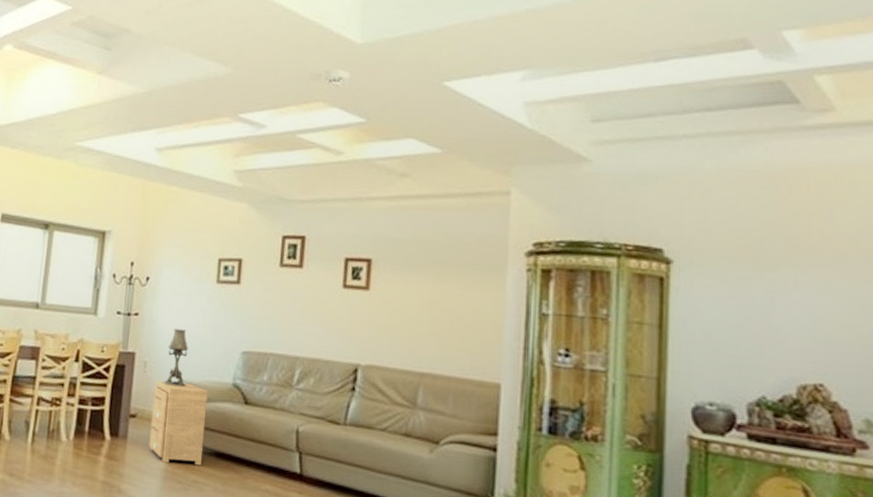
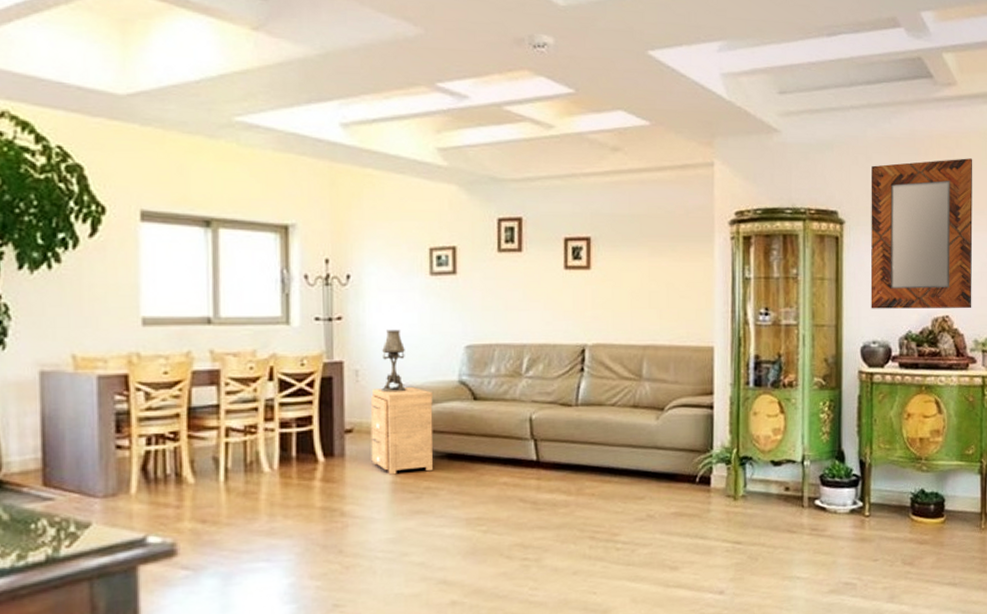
home mirror: none [707,195,861,380] -> present [870,158,973,309]

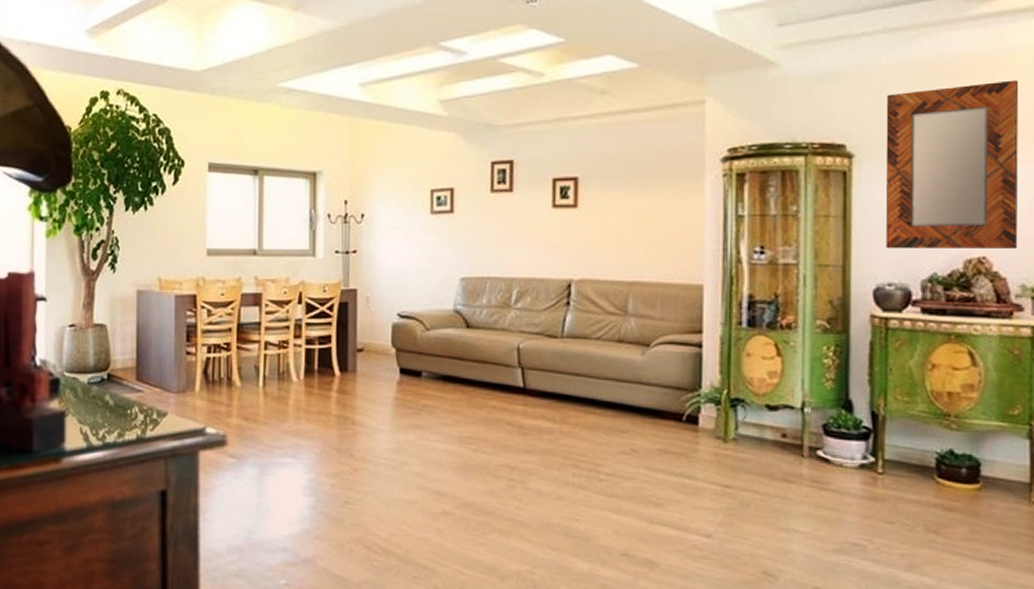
side table: present [370,387,434,475] -> none [378,314,431,391]
table lamp: present [380,329,407,393] -> none [387,262,409,318]

